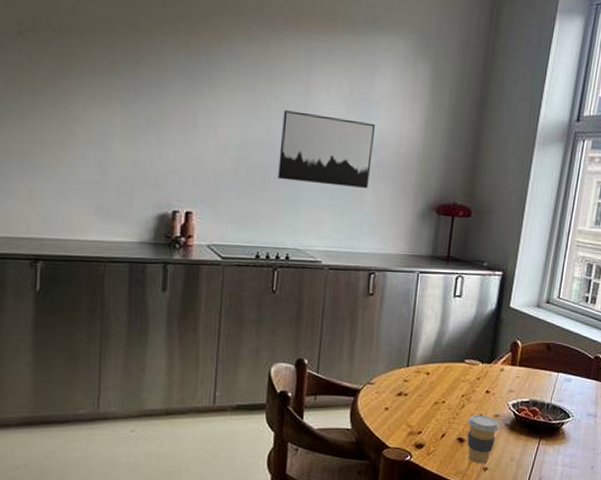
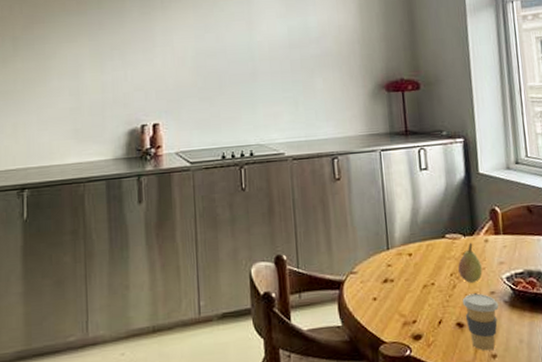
wall art: present [276,110,376,189] -> none [230,18,317,82]
fruit: none [470,369,493,405] -> present [458,242,483,283]

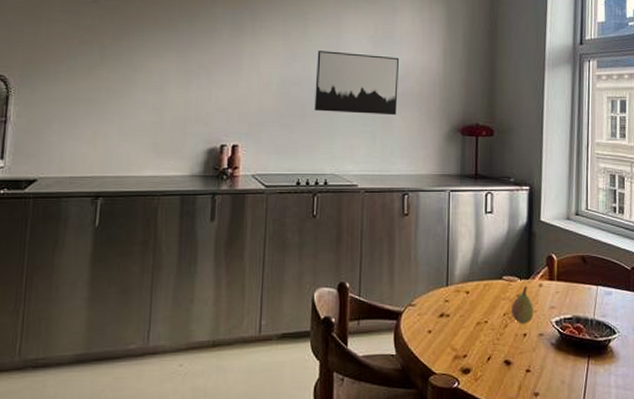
wall art: none [230,18,317,82] -> present [313,50,400,116]
coffee cup: present [462,293,499,351] -> none [512,334,546,389]

